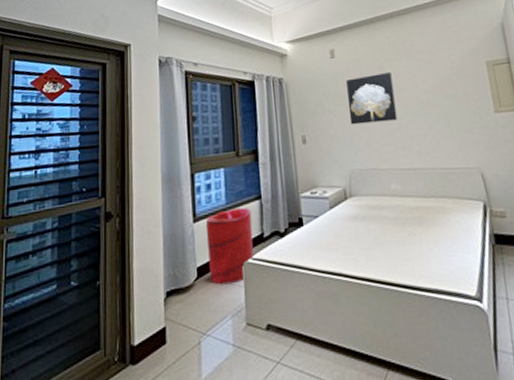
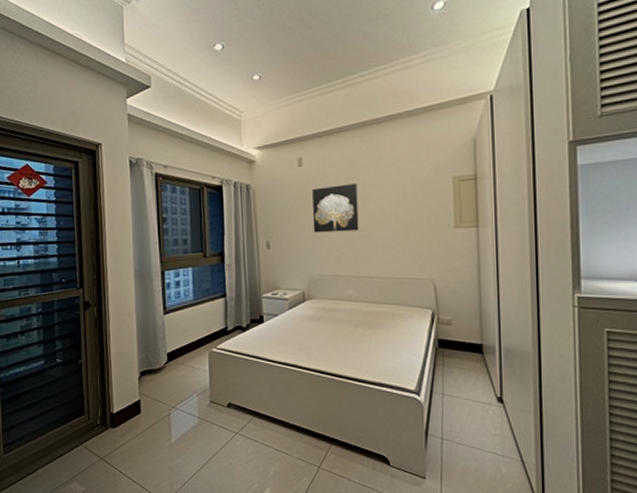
laundry hamper: present [205,207,253,285] -> none [174,303,218,369]

